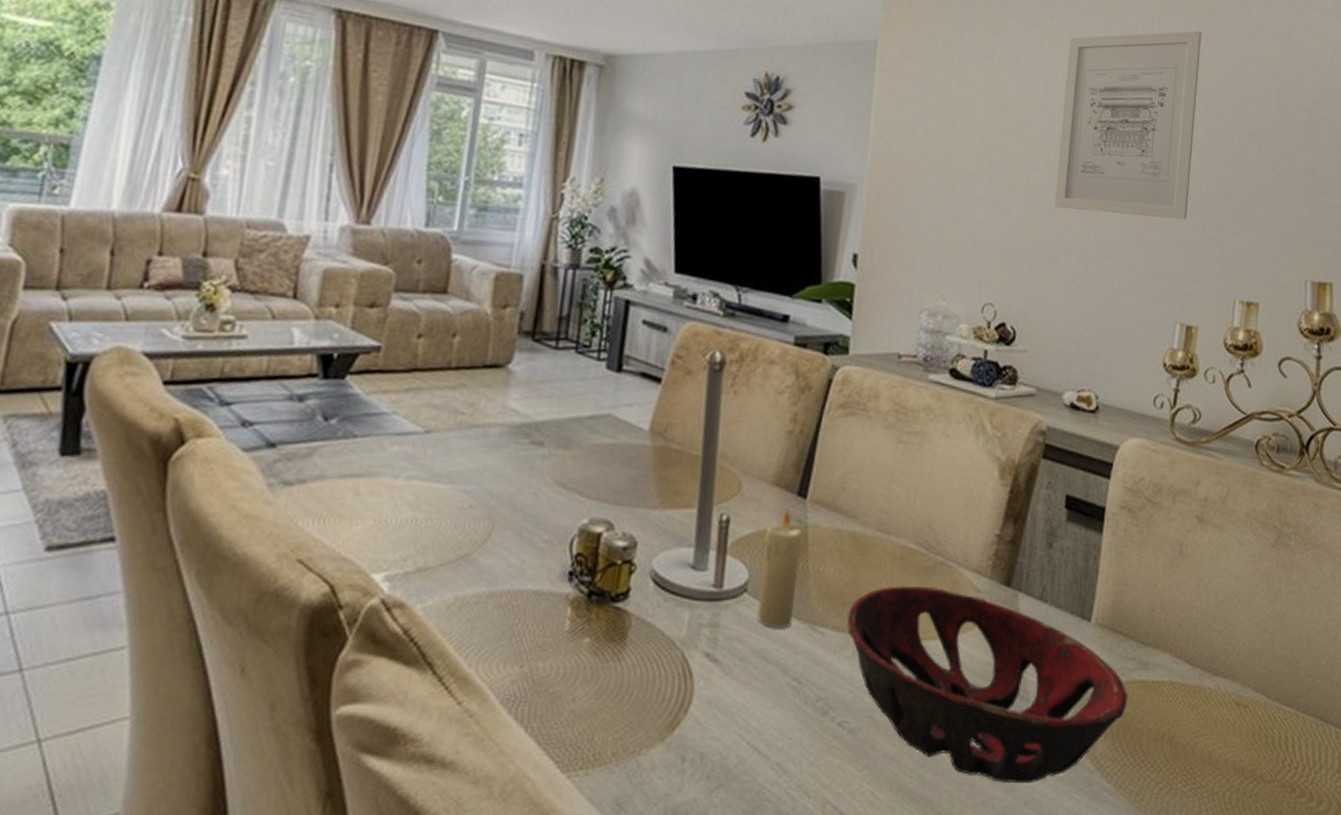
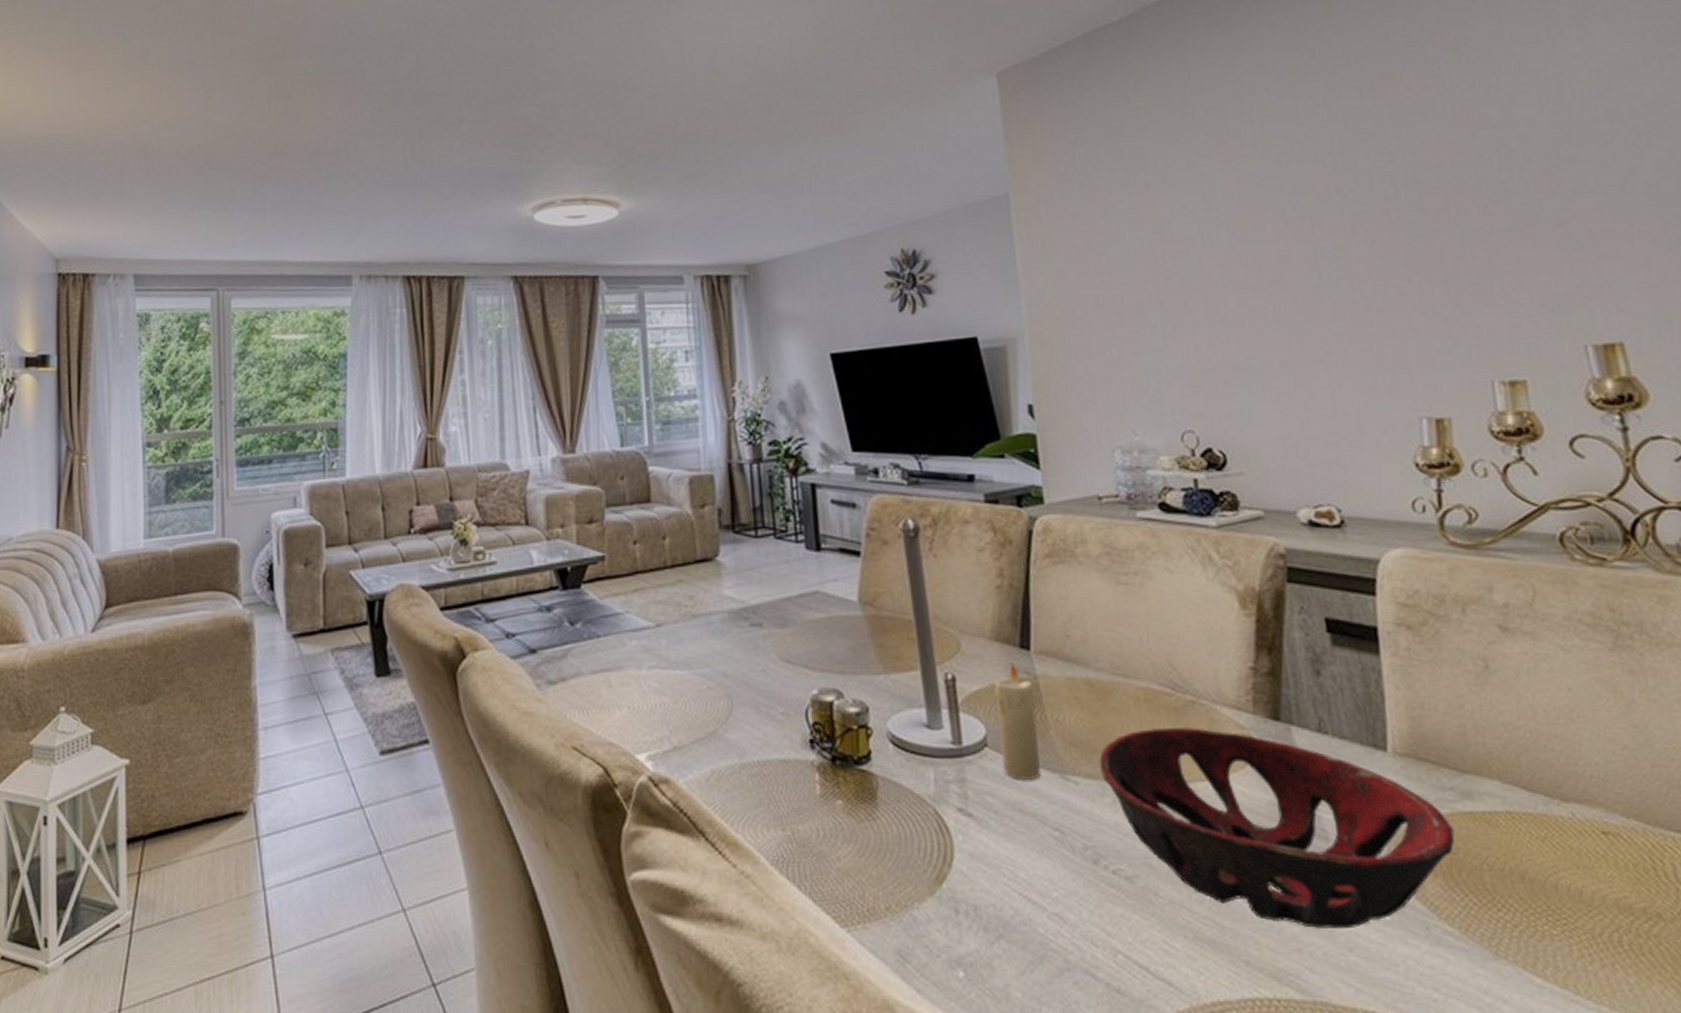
wall art: present [1054,30,1202,220] -> none [1221,102,1408,320]

